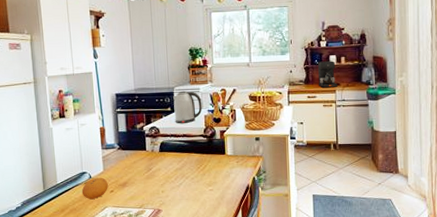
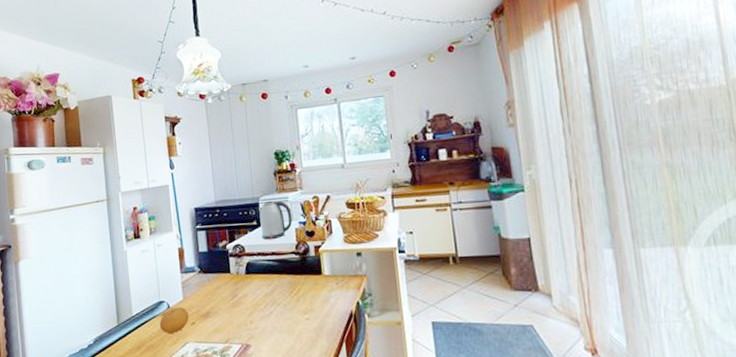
coffee maker: present [318,61,338,89] -> none [425,155,451,189]

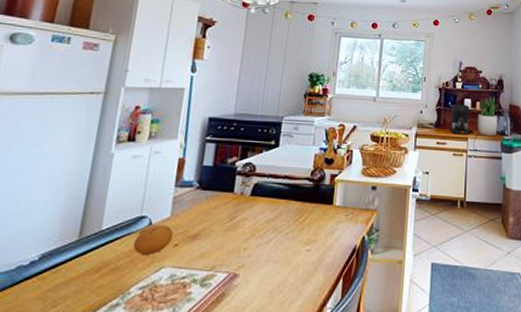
kettle: present [259,200,293,239] -> none [277,121,315,162]
coffee maker: none [425,155,451,189] -> present [449,104,470,135]
planter: none [456,142,482,186] -> present [477,96,498,137]

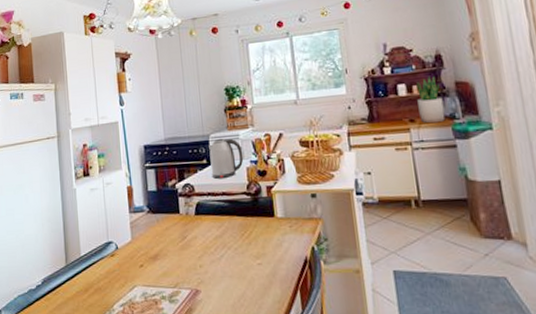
fruit: present [133,224,173,256] -> none [107,248,137,277]
kettle: none [277,121,315,162] -> present [209,138,244,179]
coffee maker: present [449,104,470,135] -> none [383,91,412,127]

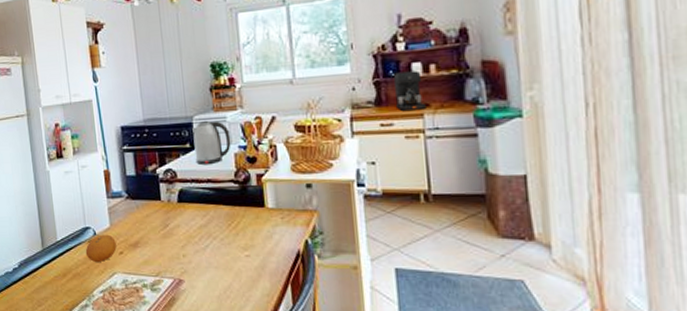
fruit: none [107,248,137,277] -> present [85,234,117,263]
coffee maker: none [383,91,412,127] -> present [394,70,426,112]
planter: present [416,76,446,124] -> none [434,54,467,109]

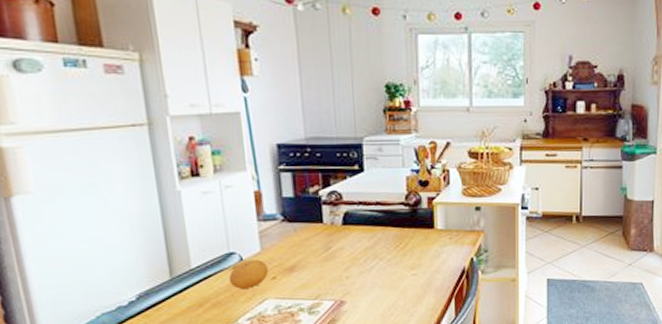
kettle: present [192,120,231,164] -> none [362,142,404,187]
coffee maker: present [394,70,426,112] -> none [560,108,585,144]

